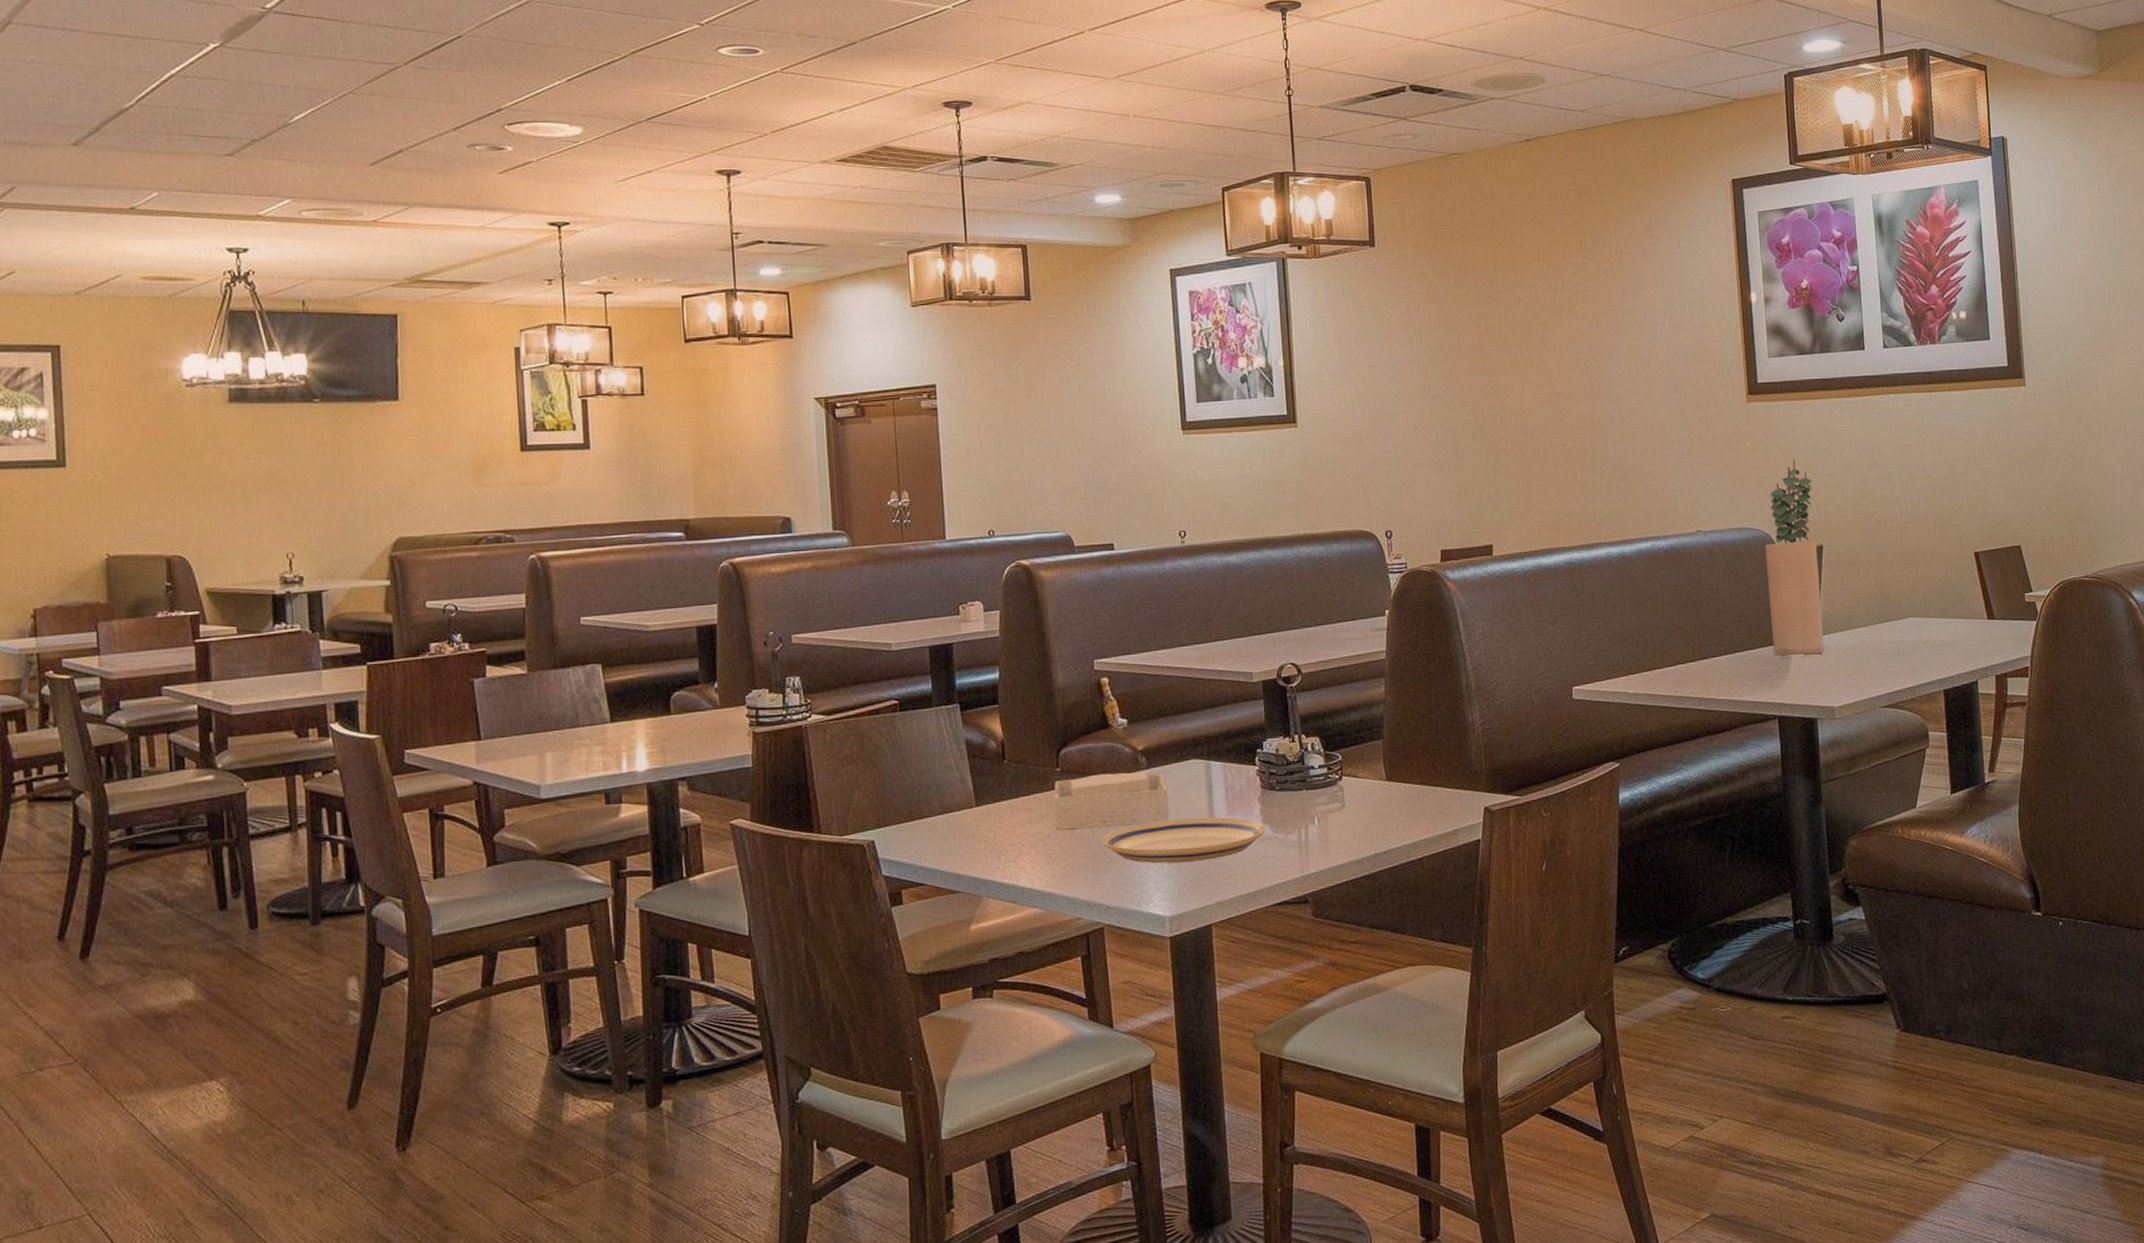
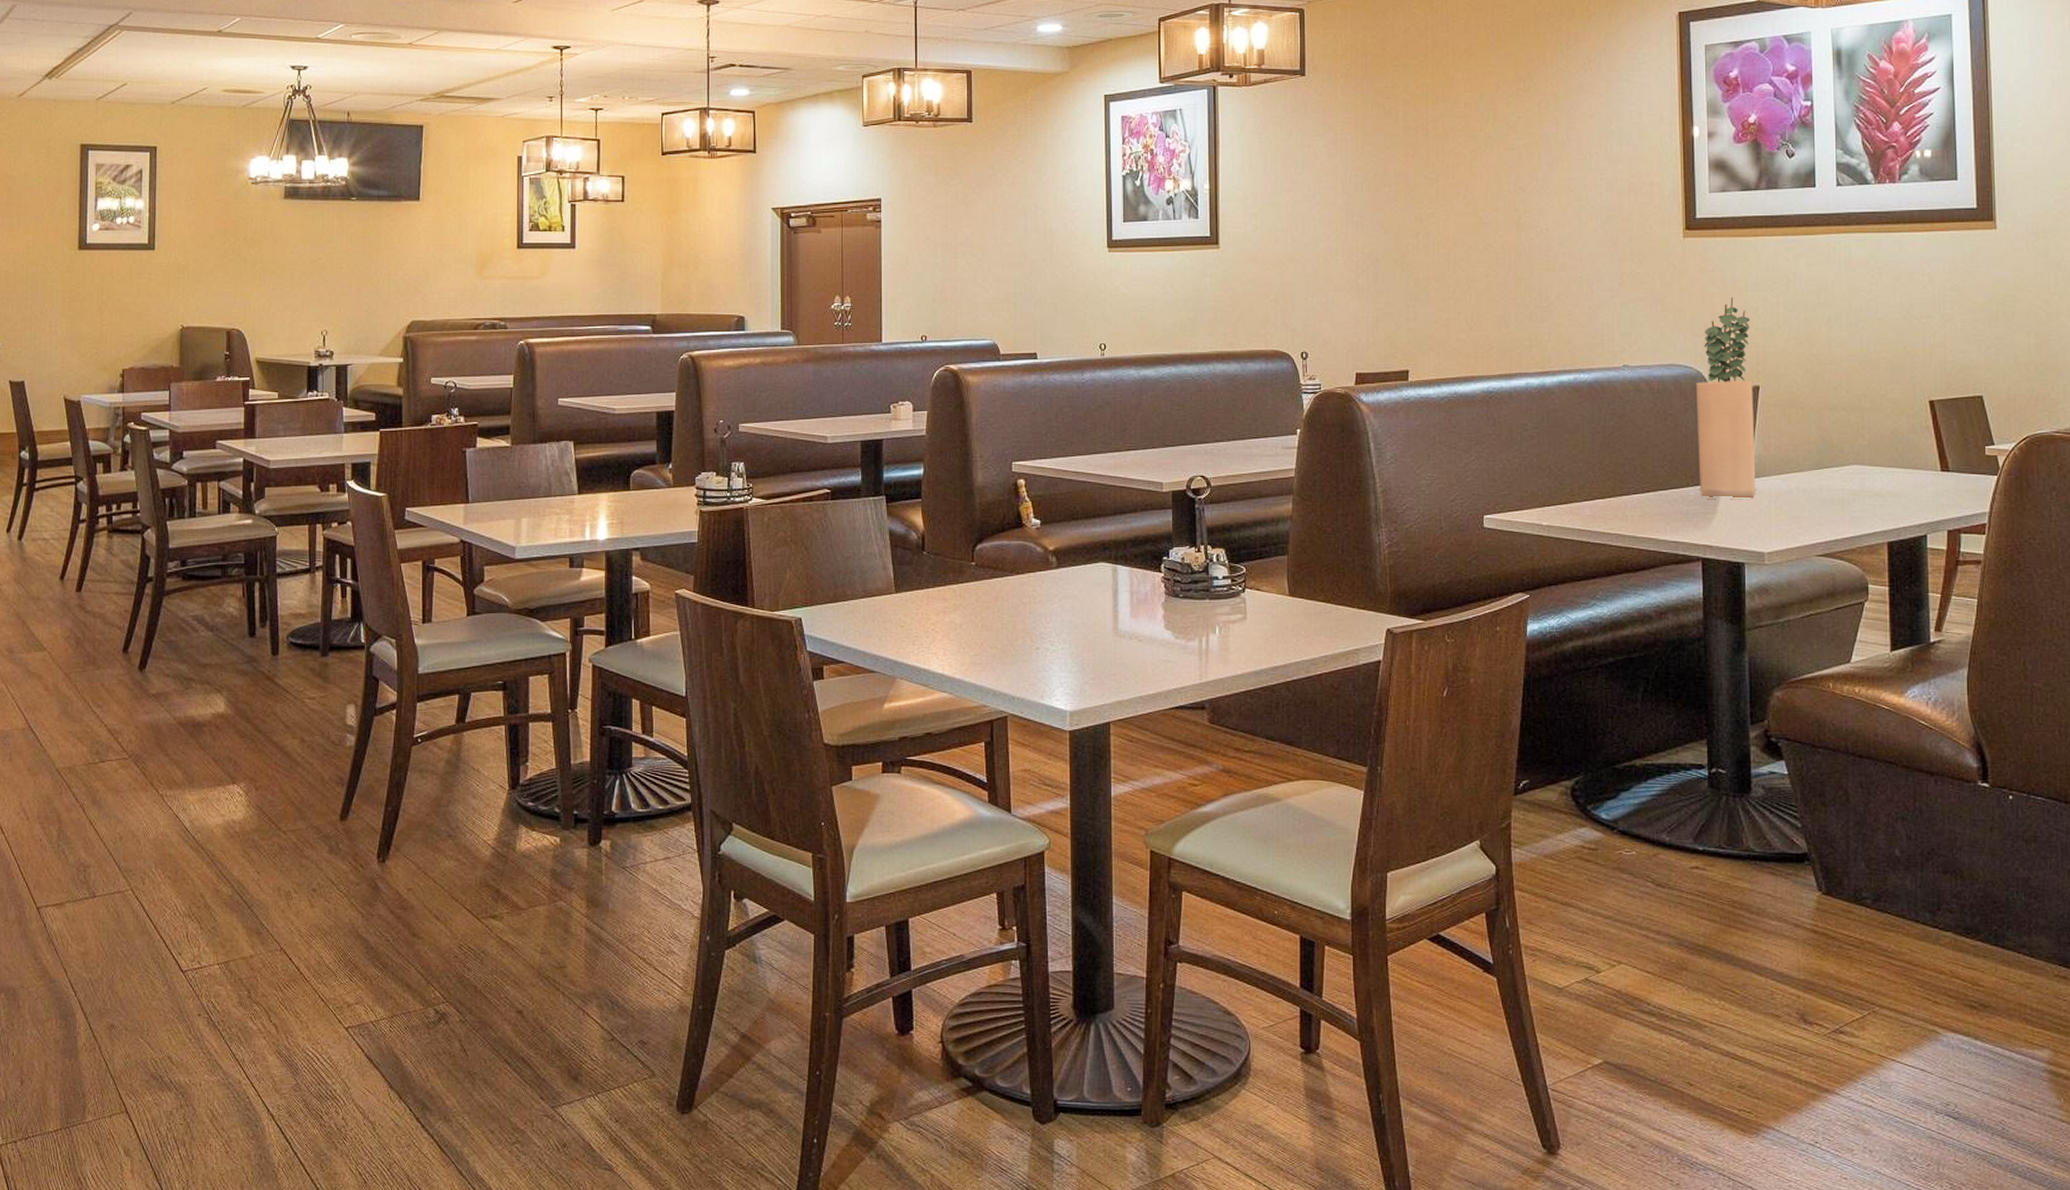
napkin holder: present [1053,772,1169,831] -> none [967,570,1075,622]
plate: present [1101,817,1267,864] -> none [1010,618,1168,660]

